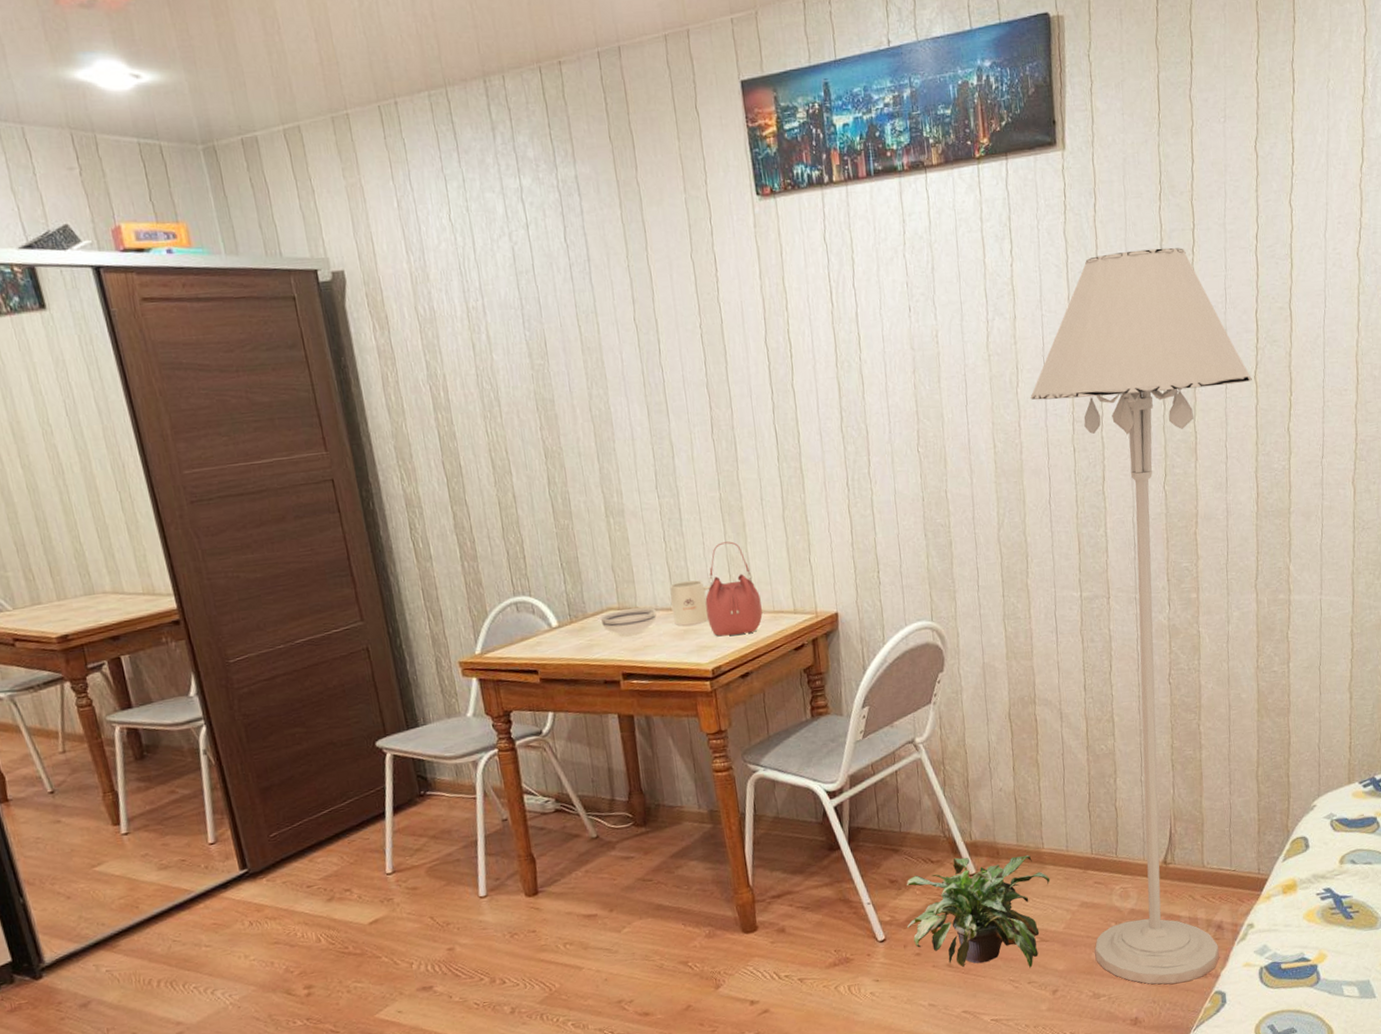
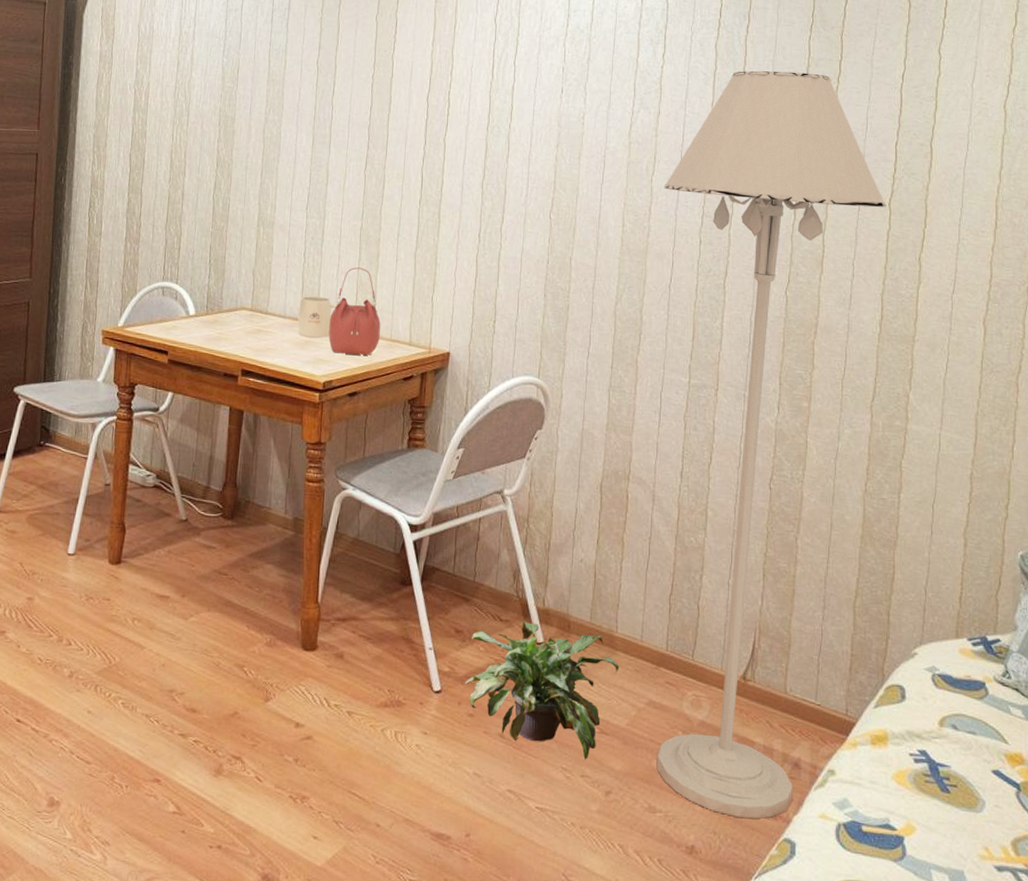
bowl: present [600,607,657,637] -> none [233,311,284,337]

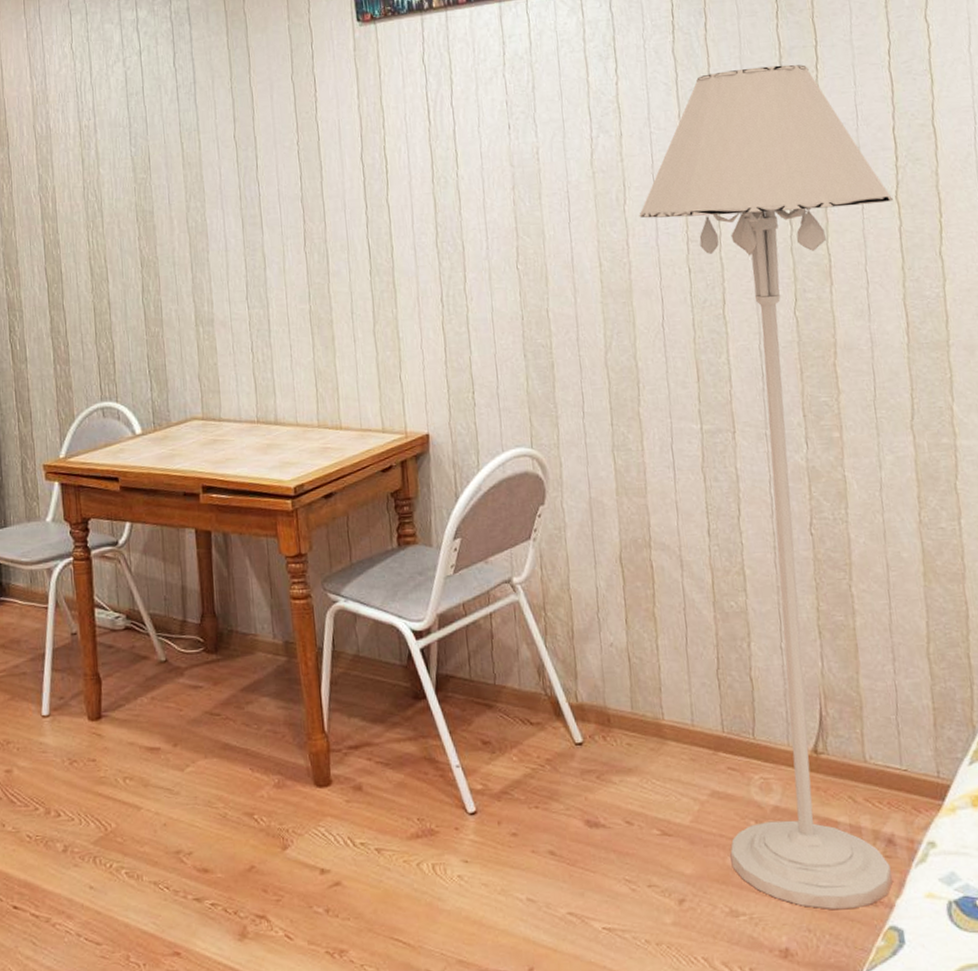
mug: present [298,296,338,338] -> none [254,393,297,440]
handbag: present [328,267,381,355] -> none [290,355,349,453]
potted plant: present [465,621,620,760] -> none [501,721,673,867]

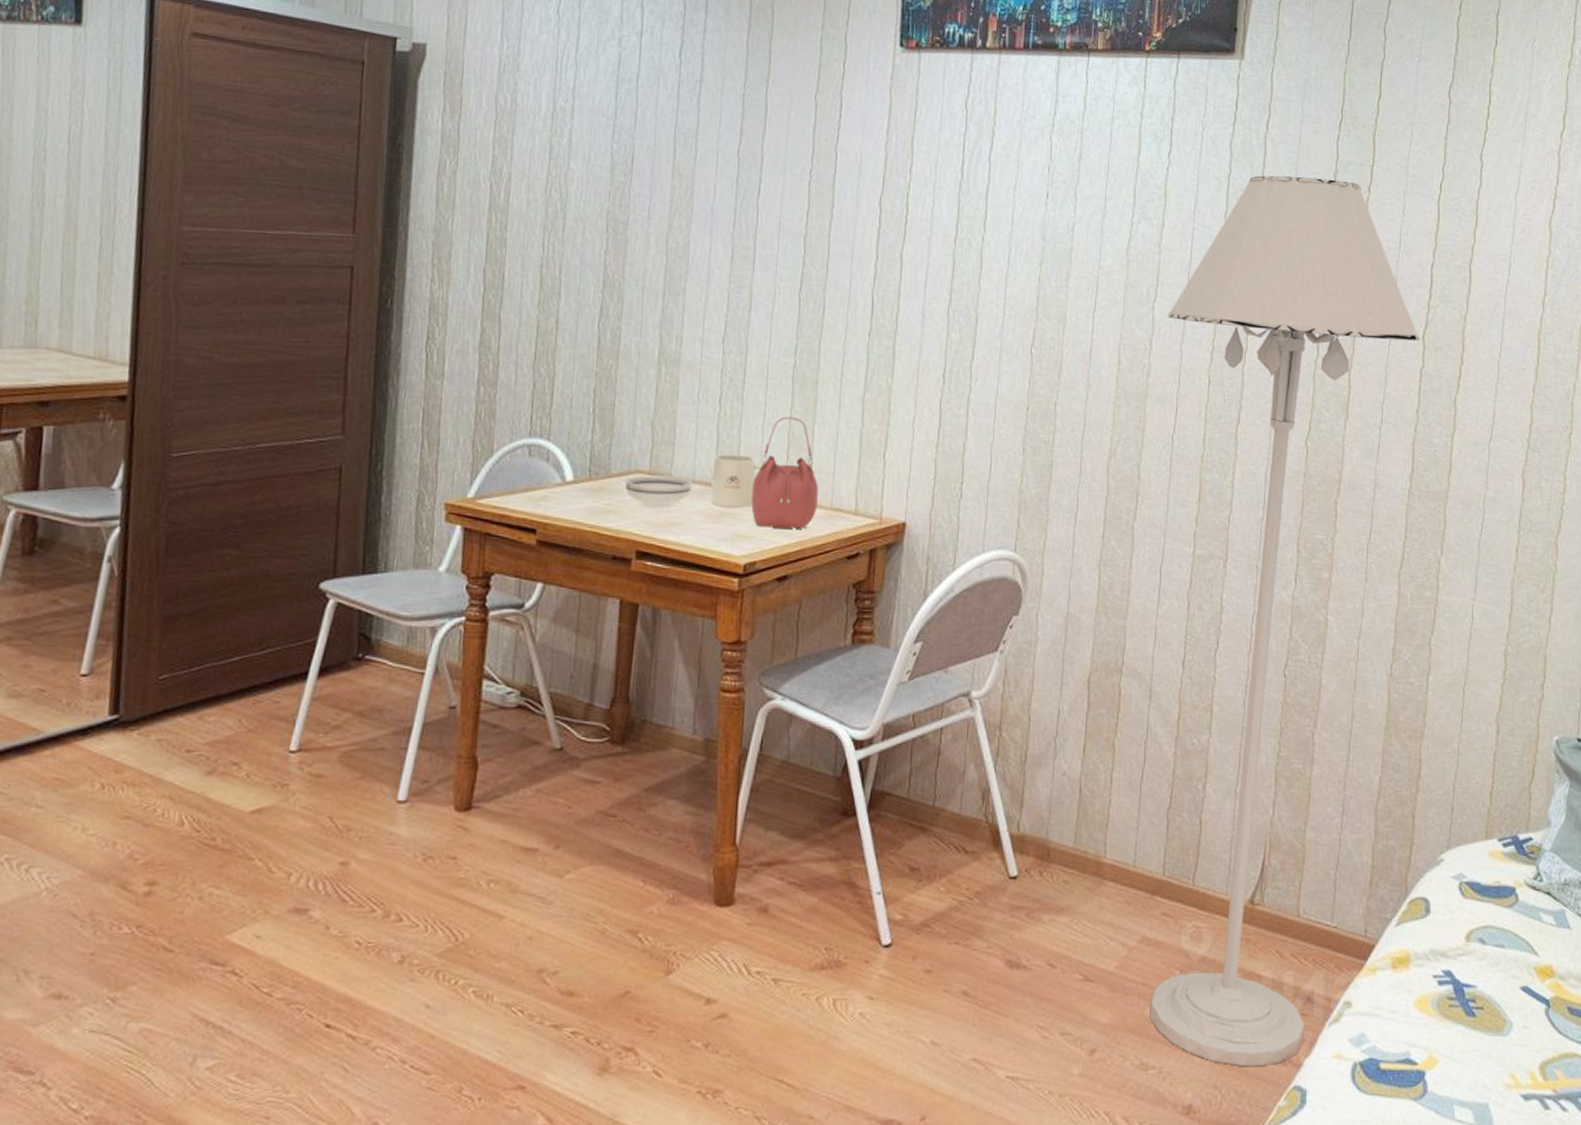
bowl: none [184,418,240,448] -> present [625,475,693,508]
mug: none [254,393,297,440] -> present [711,454,763,508]
handbag: none [290,355,349,453] -> present [751,417,819,529]

